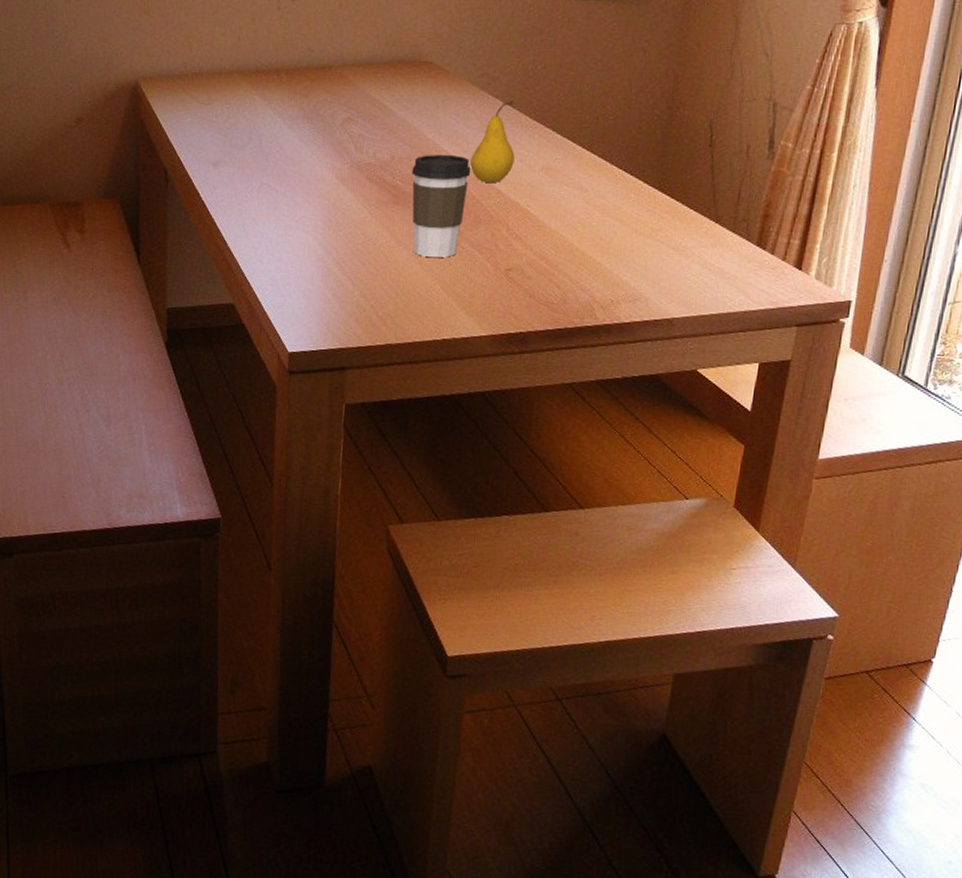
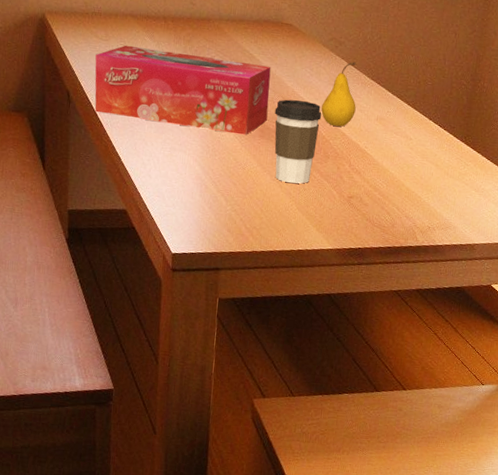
tissue box: none [196,107,407,203] -> present [94,45,271,135]

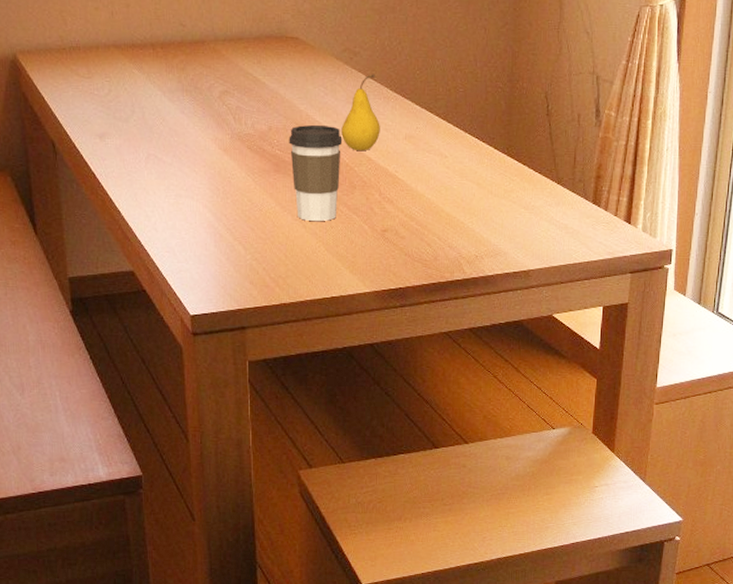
tissue box: present [94,45,271,135] -> none [79,81,281,172]

